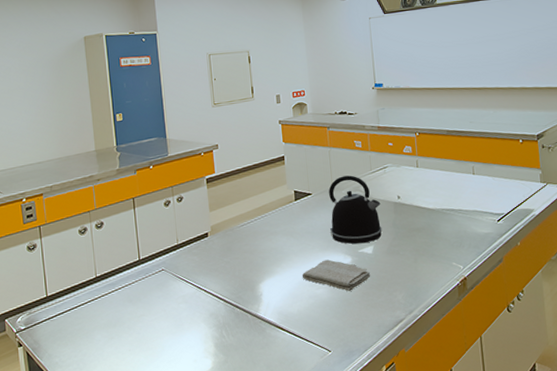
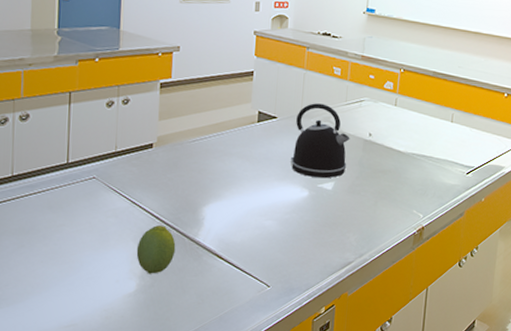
fruit: none [207,305,242,351] -> present [136,225,176,274]
washcloth: present [302,259,371,291] -> none [251,190,326,226]

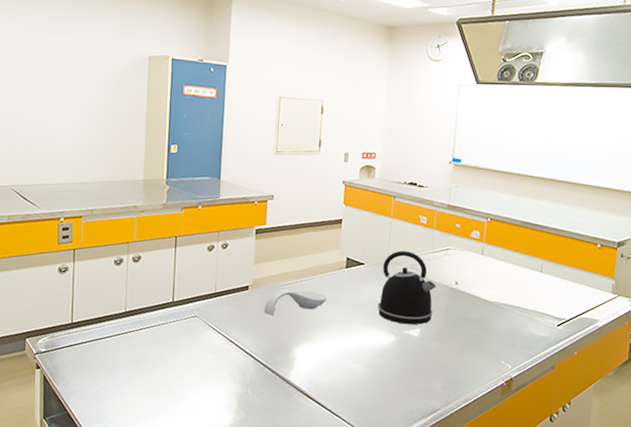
fruit: present [136,225,176,274] -> none [232,363,269,410]
spoon rest: none [170,145,239,175] -> present [264,288,328,316]

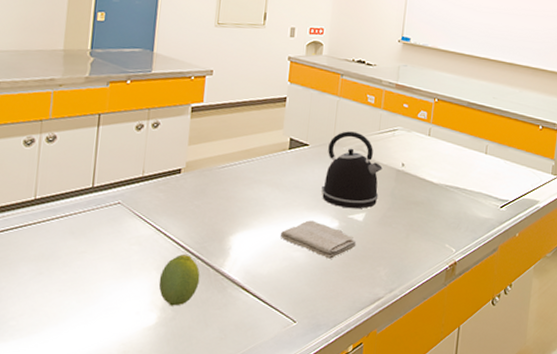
fruit: none [232,363,269,410] -> present [158,254,200,306]
spoon rest: present [264,288,328,316] -> none [198,171,268,202]
washcloth: none [339,335,413,371] -> present [280,220,356,259]

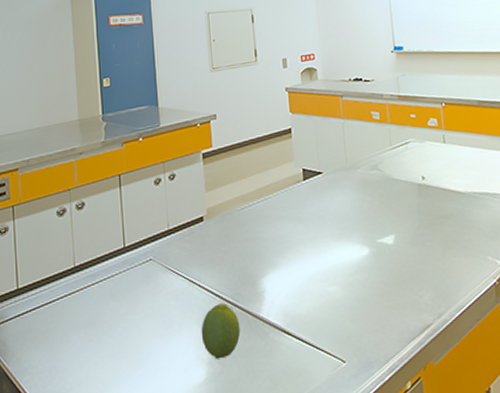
washcloth: present [280,220,356,259] -> none [311,250,392,289]
kettle: present [321,131,383,209] -> none [342,151,405,233]

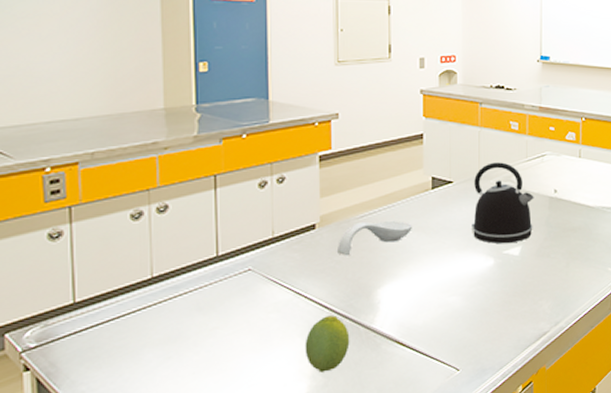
spoon rest: none [223,212,290,247] -> present [338,221,413,256]
kettle: none [342,151,405,233] -> present [472,162,534,244]

